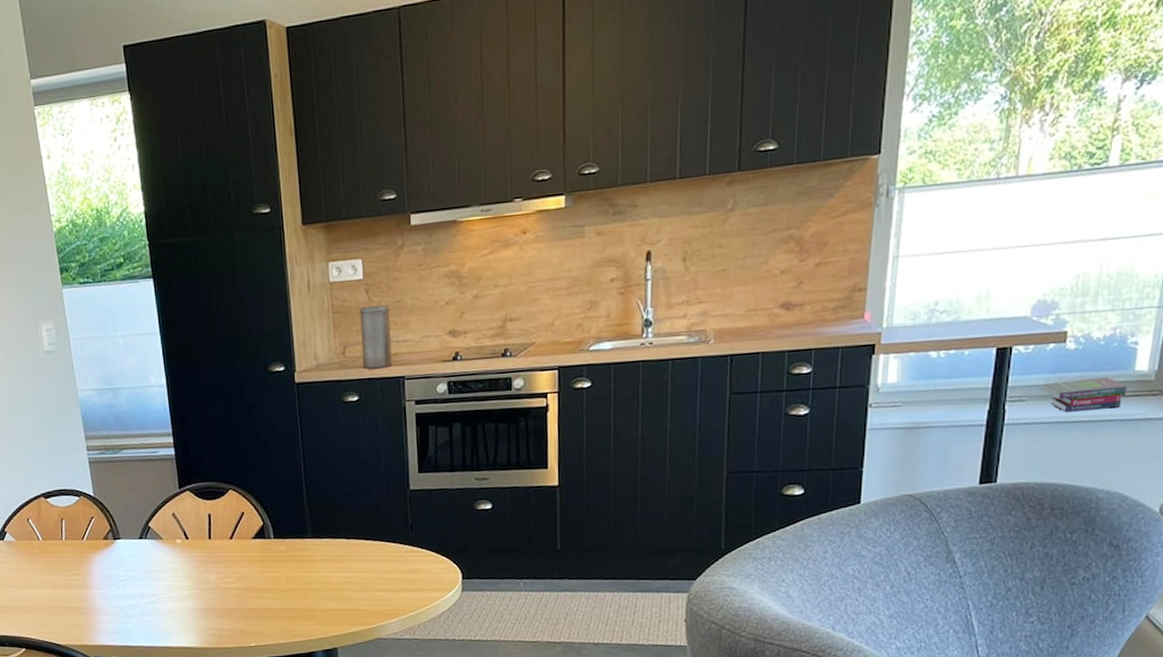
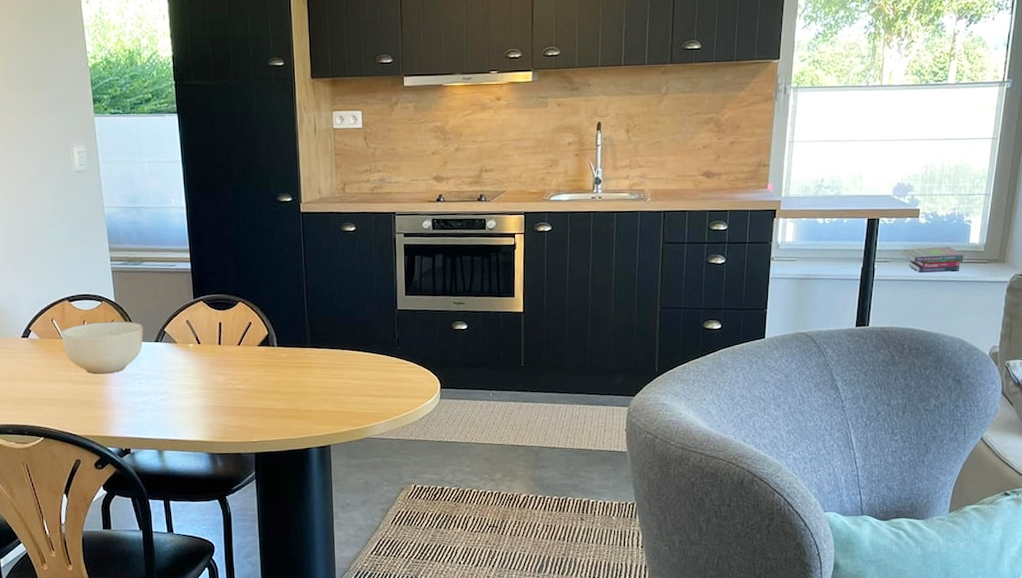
bowl: none [36,517,126,578] -> present [59,321,144,374]
canister: present [358,304,394,370] -> none [357,150,386,205]

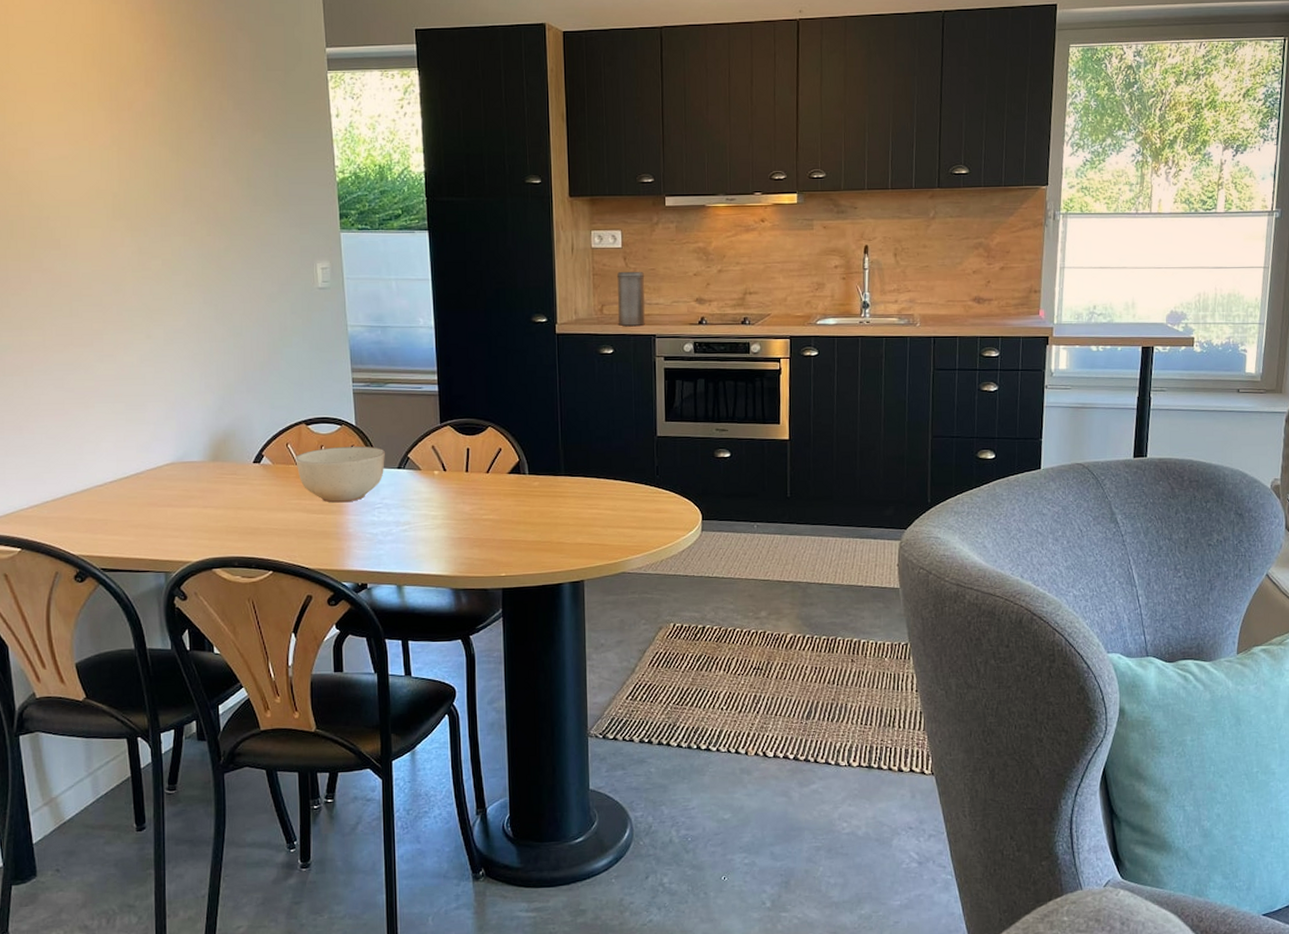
canister: none [357,150,386,205] -> present [616,271,646,327]
books: present [901,247,964,274] -> none [1177,376,1240,403]

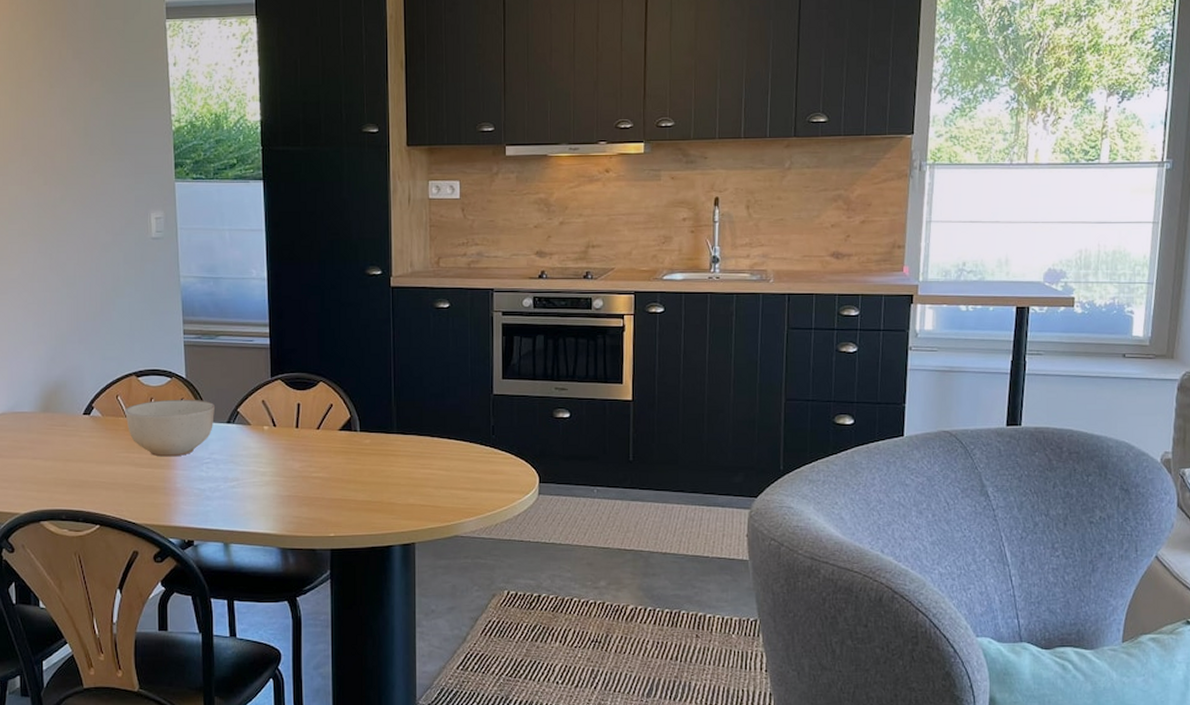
canister: present [616,271,646,327] -> none [454,223,484,280]

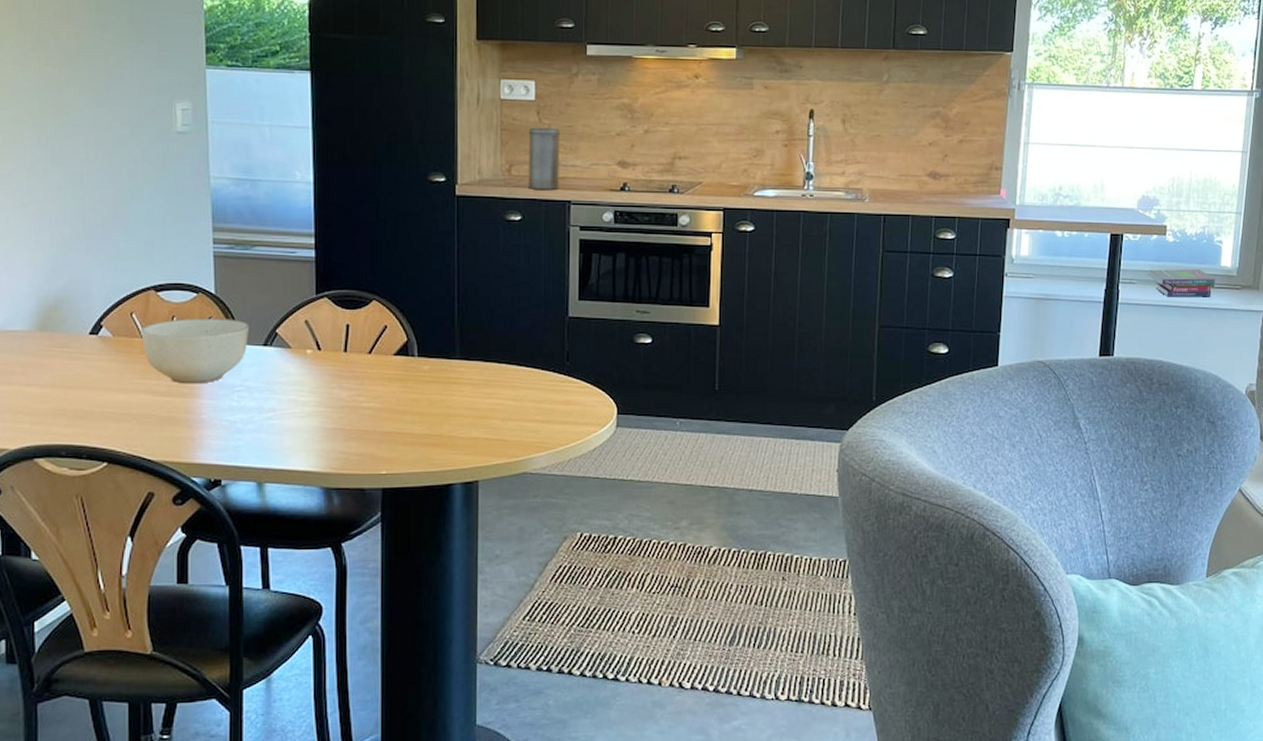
canister: none [454,223,484,280] -> present [527,127,561,191]
books: none [1055,340,1127,369] -> present [1147,269,1215,298]

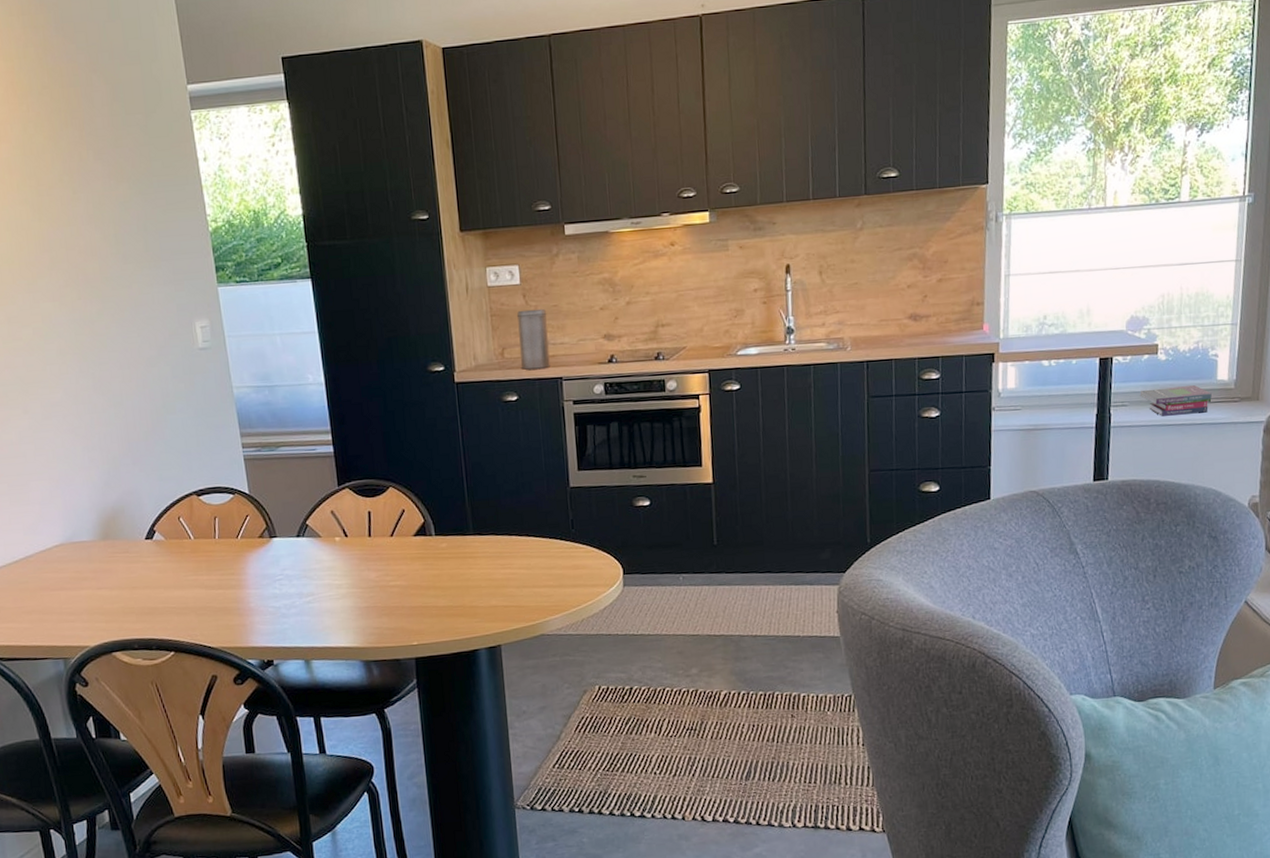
bowl: present [139,317,250,384] -> none [187,515,283,577]

